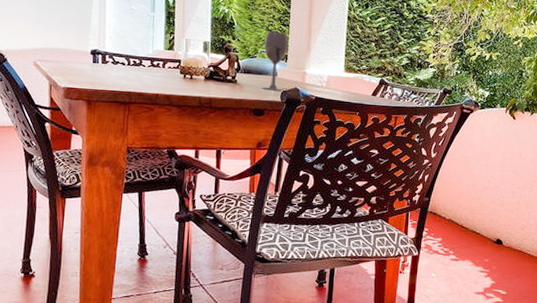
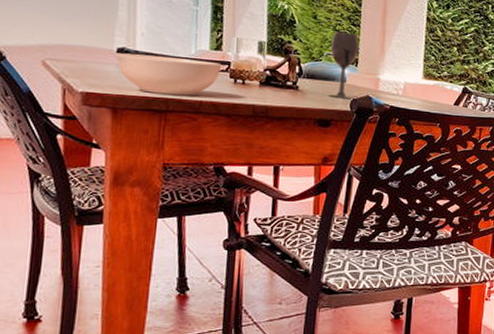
bowl: none [90,54,174,90] -> present [115,53,222,96]

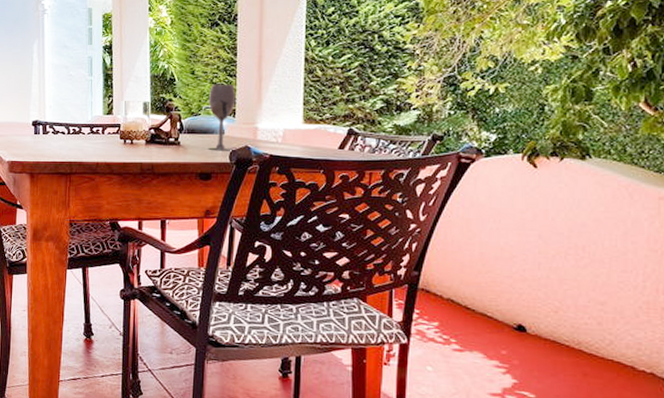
bowl: present [115,53,222,96] -> none [31,125,113,158]

